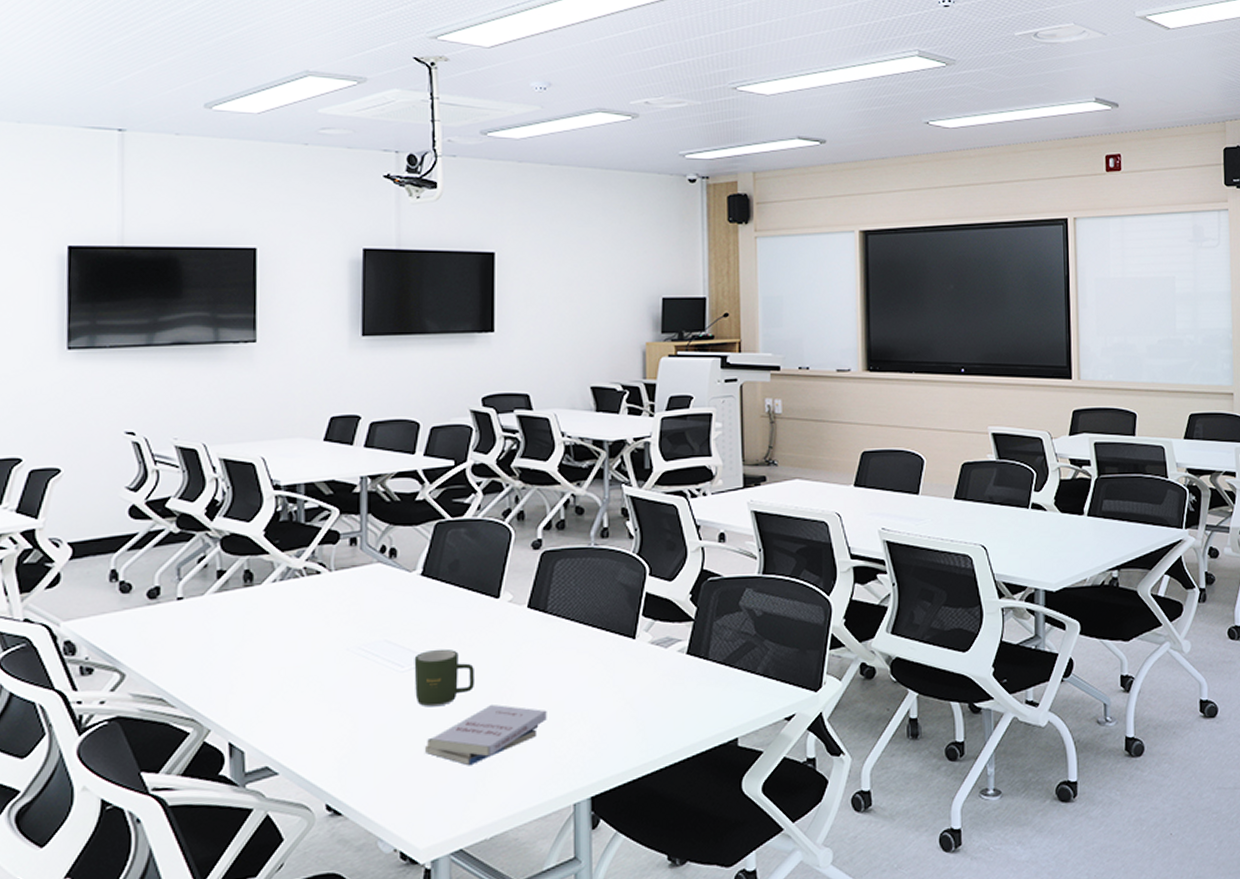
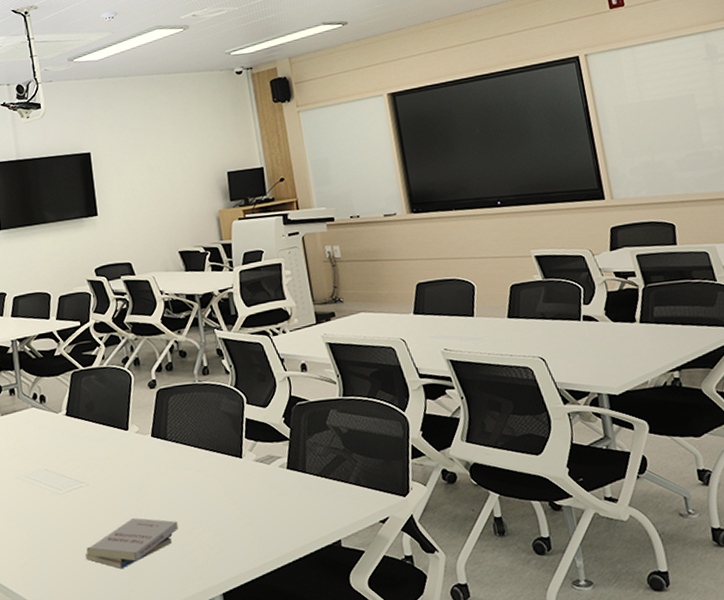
mug: present [414,648,474,707] -> none [68,474,117,522]

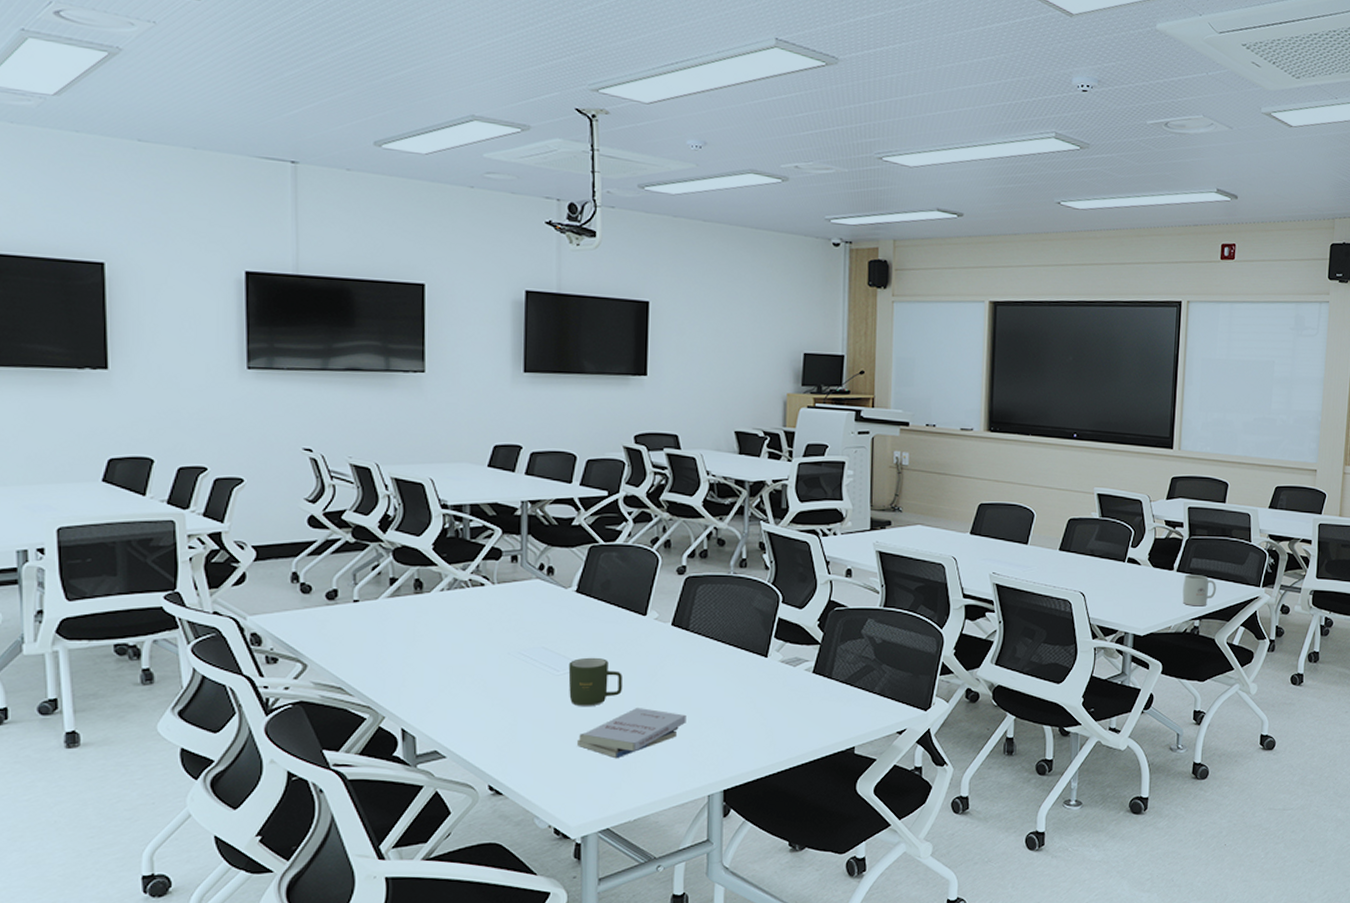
mug: none [68,474,117,522] -> present [568,657,622,707]
mug: none [649,323,690,357] -> present [1182,575,1216,607]

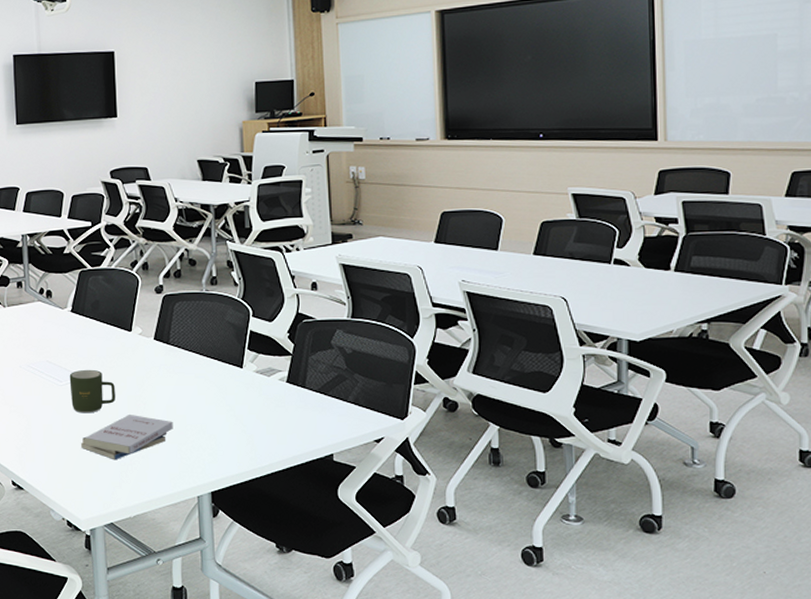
mug: present [1182,575,1216,607] -> none [683,274,726,309]

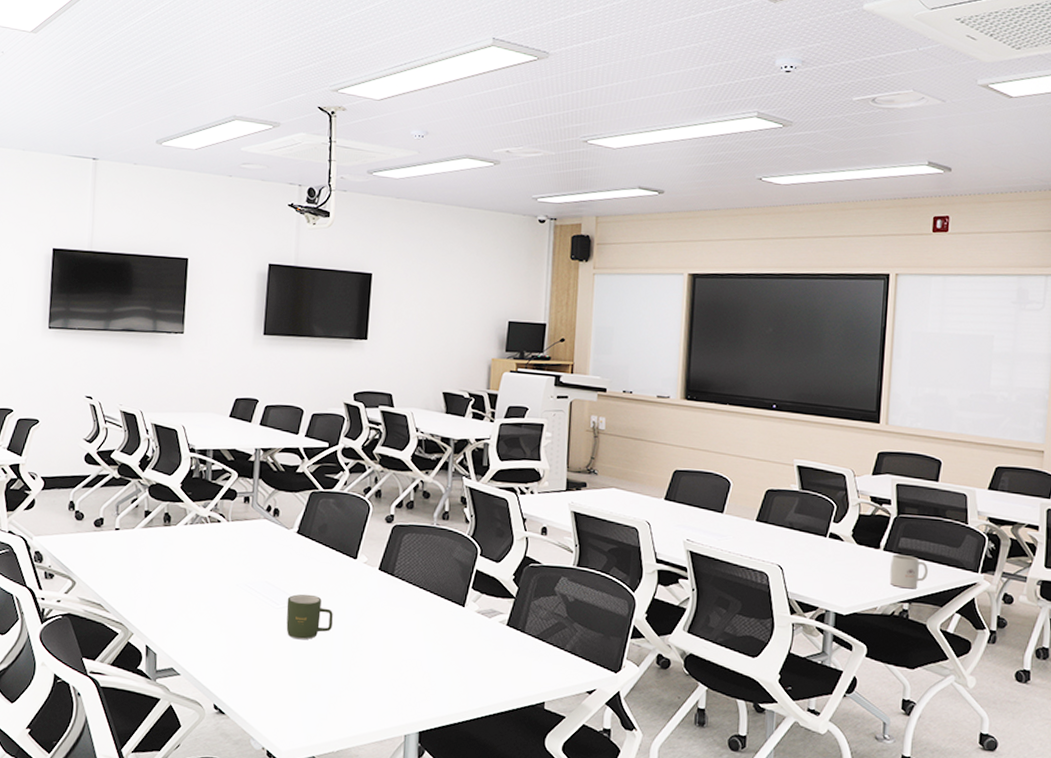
books: present [80,415,173,460] -> none [290,645,388,691]
mug: none [683,274,726,309] -> present [889,554,928,589]

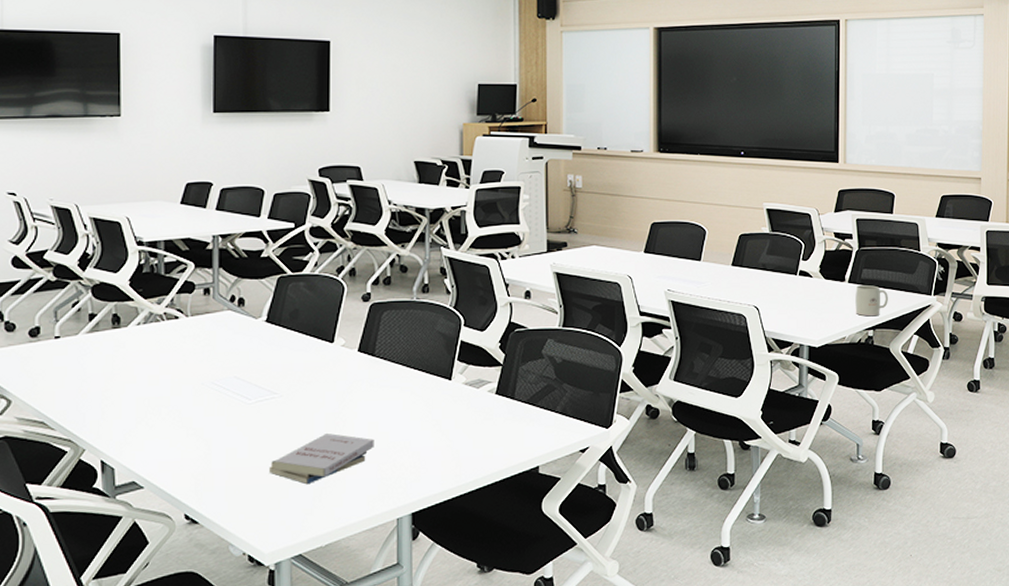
mug: present [286,594,333,640] -> none [260,385,312,434]
books: none [290,645,388,691] -> present [268,433,374,485]

